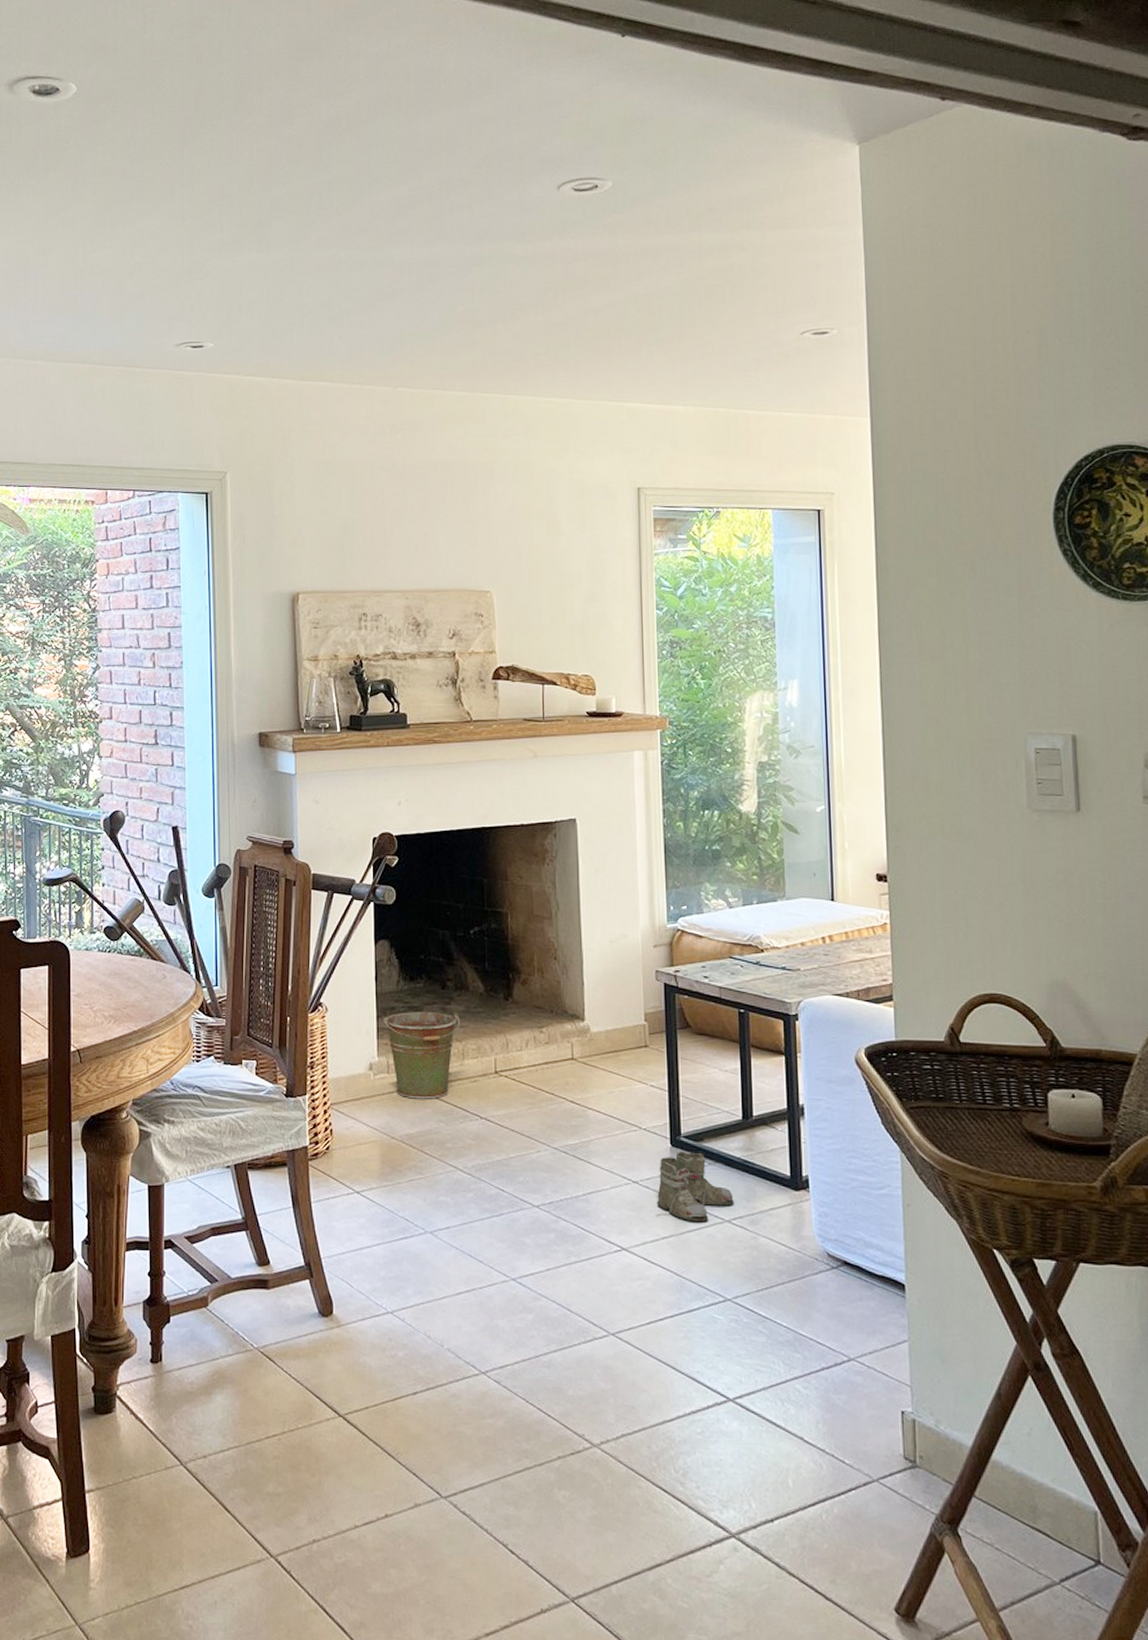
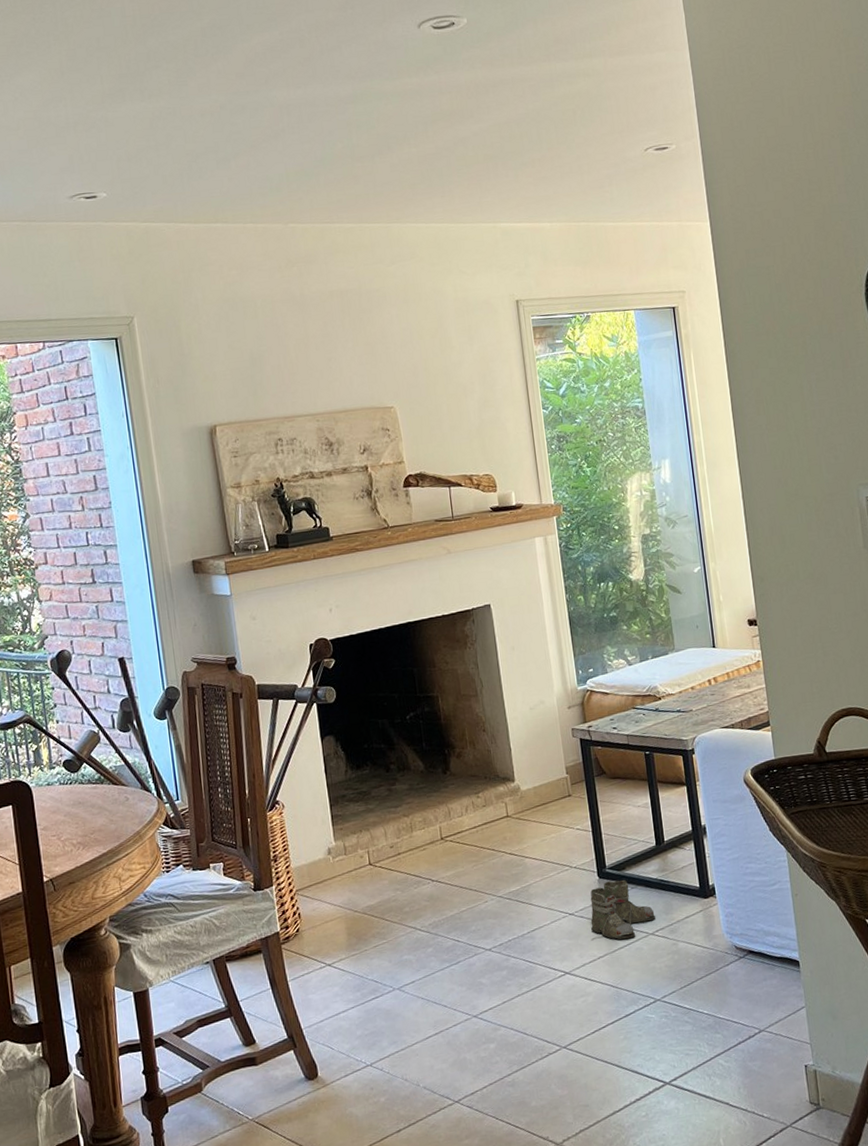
bucket: present [382,1012,461,1099] -> none [335,791,406,874]

